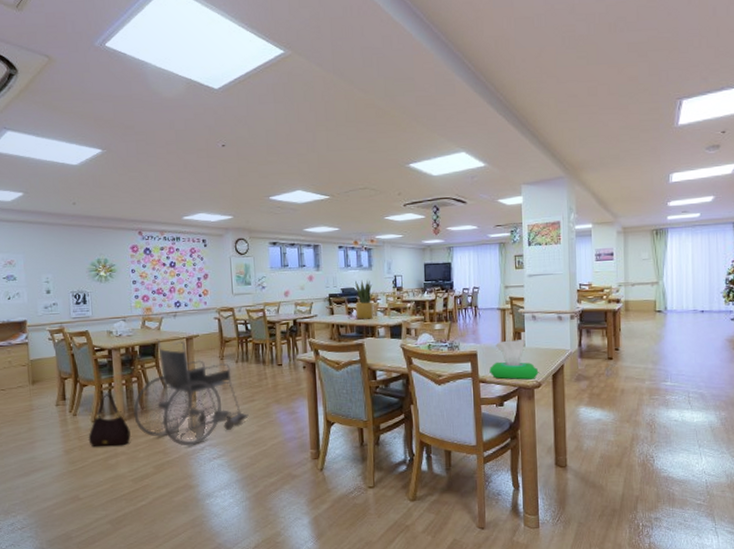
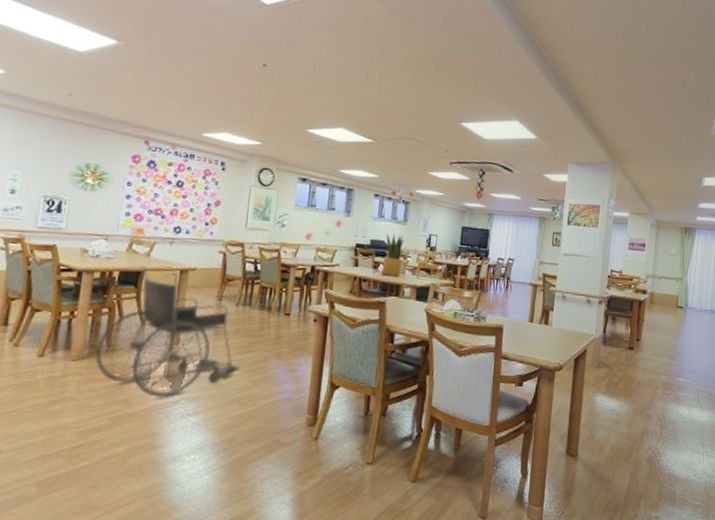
handbag: present [88,394,131,446] -> none [28,324,87,388]
wet wipes pack: present [489,339,539,380] -> none [513,317,562,361]

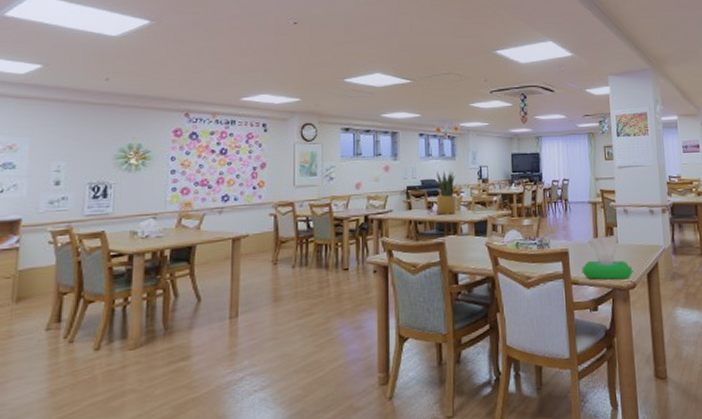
wheelchair: present [95,266,241,398] -> none [153,240,304,377]
wet wipes pack: none [513,317,562,361] -> present [582,235,633,280]

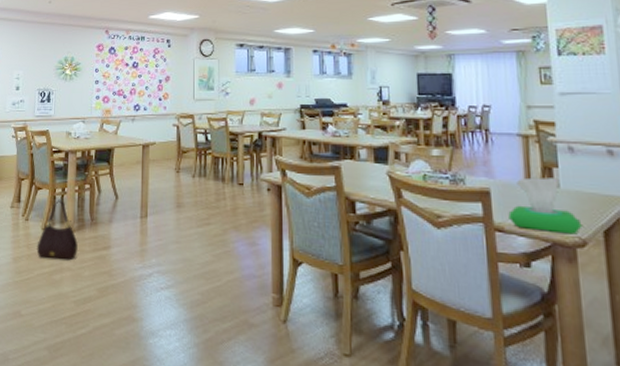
handbag: none [86,311,146,384] -> present [36,200,78,259]
planter: present [436,170,458,215] -> none [331,90,355,137]

